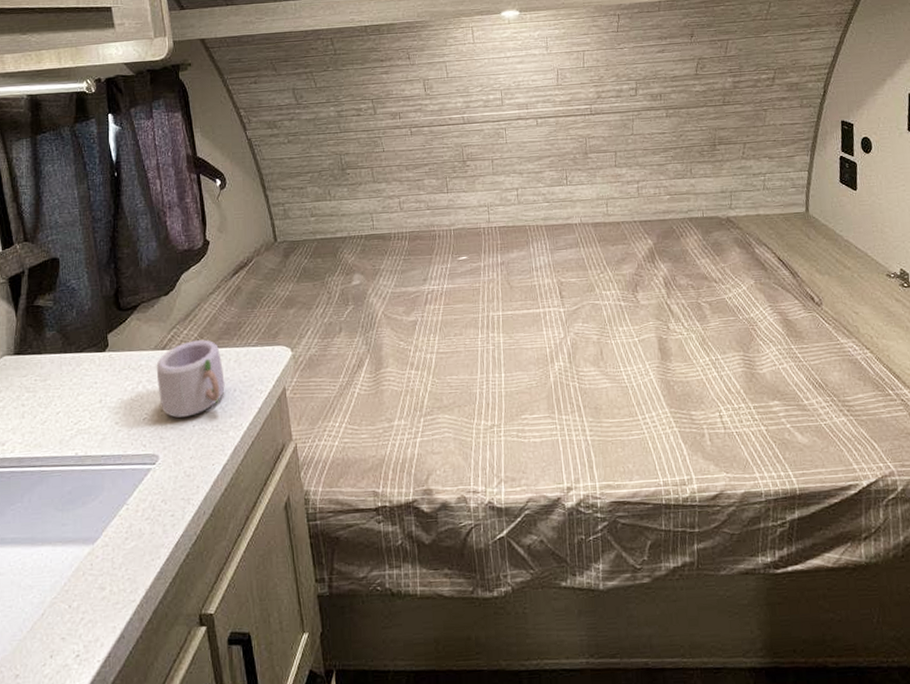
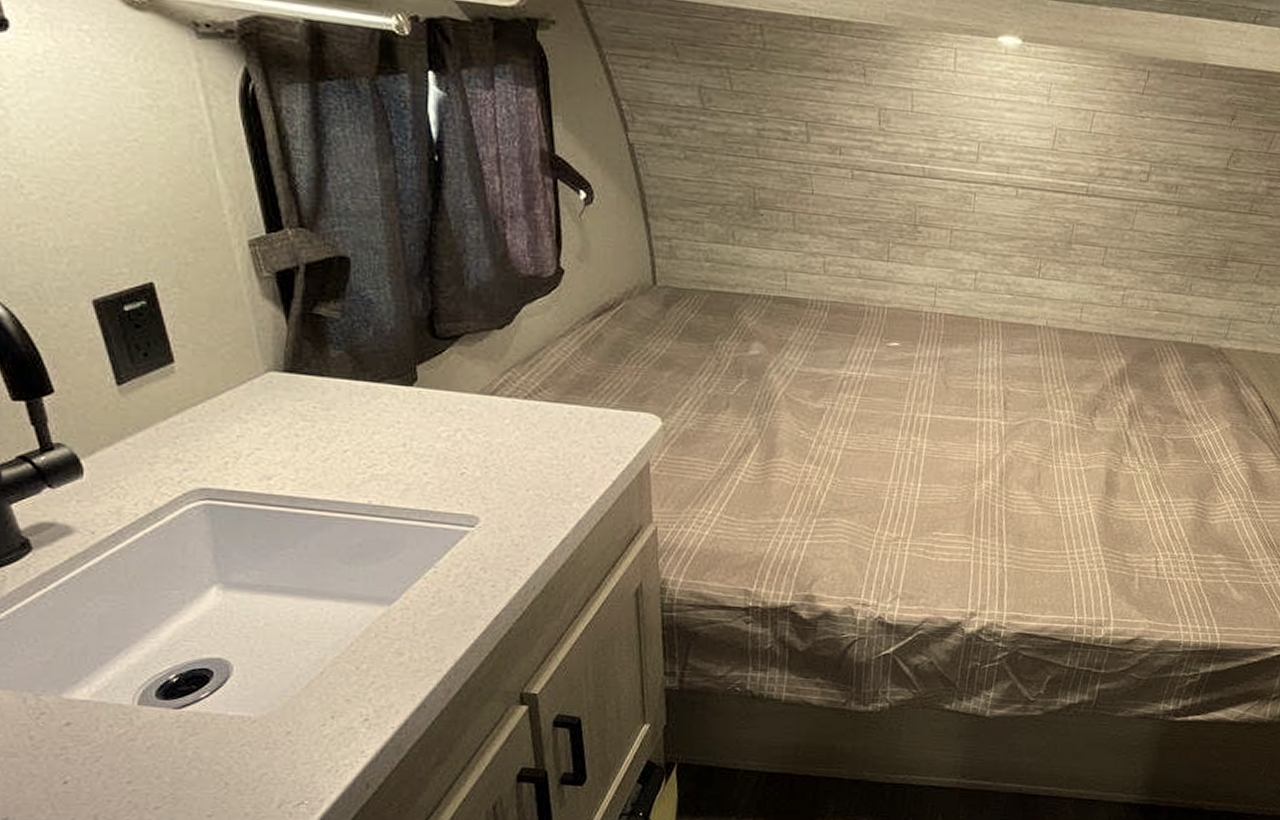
mug: present [156,340,225,418] -> none [481,390,572,479]

